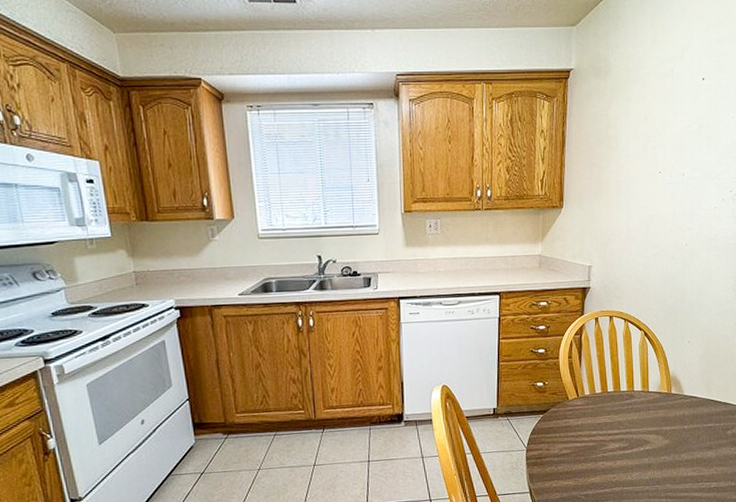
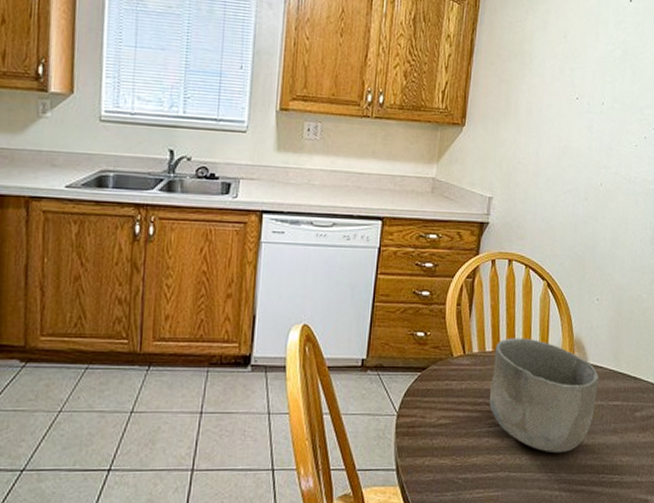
bowl: none [601,379,694,469] -> present [489,338,599,454]

